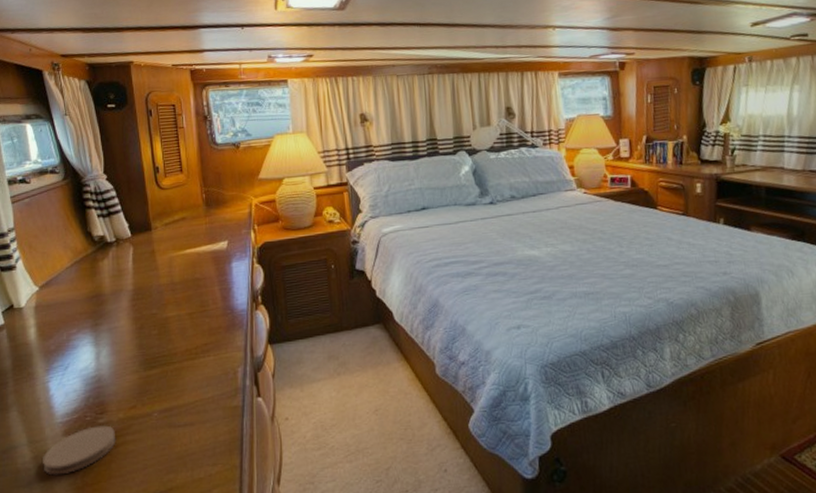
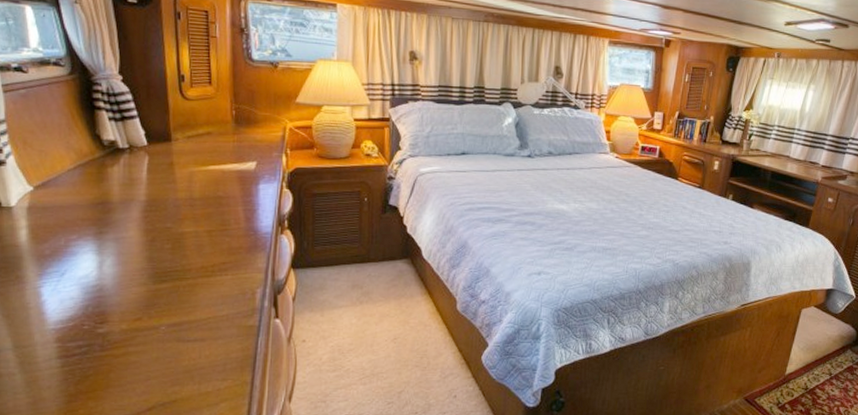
coaster: present [43,425,116,476] -> none [30,335,117,382]

